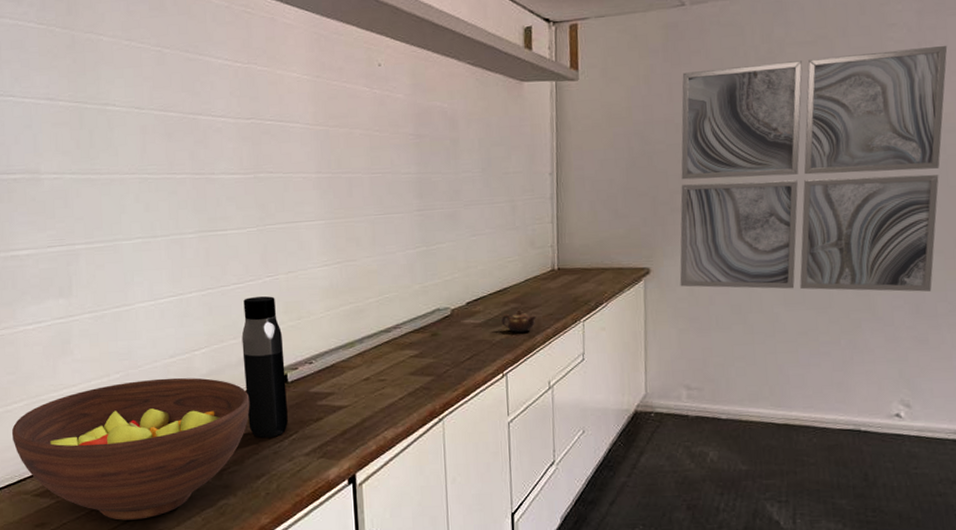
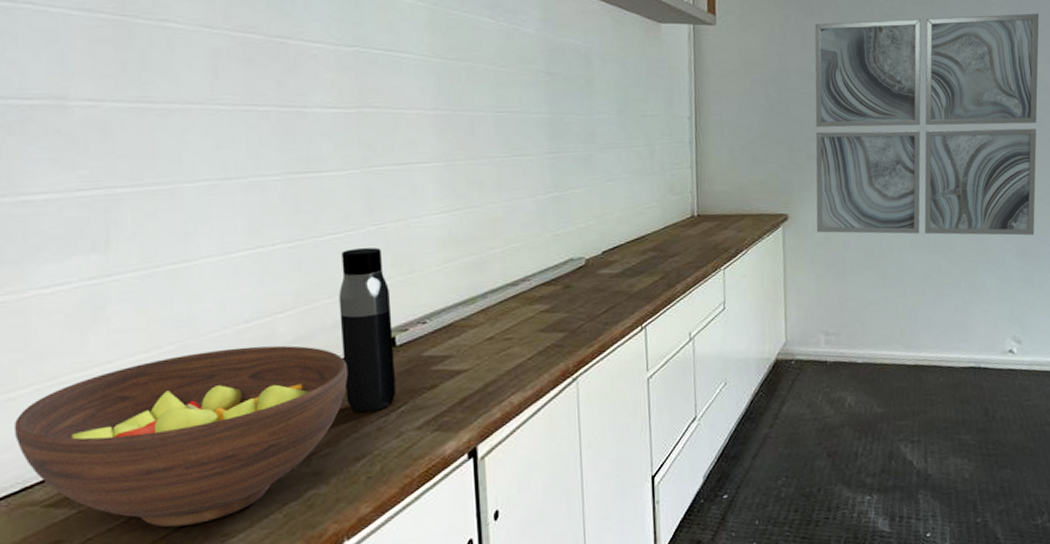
teapot: present [501,309,537,333] -> none [640,258,677,283]

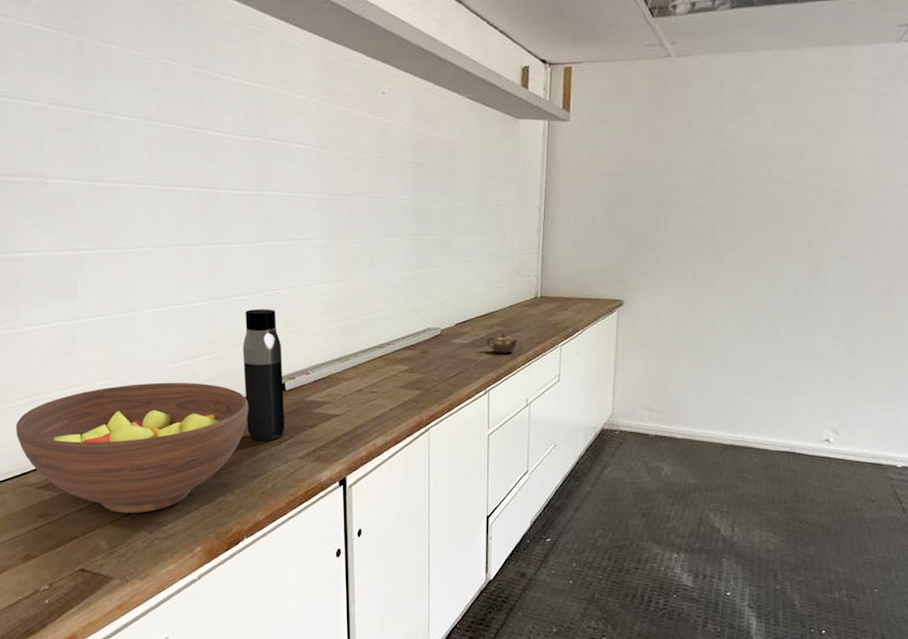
teapot: none [640,258,677,283] -> present [487,333,519,354]
wall art: present [814,13,1040,236] -> none [649,111,898,333]

